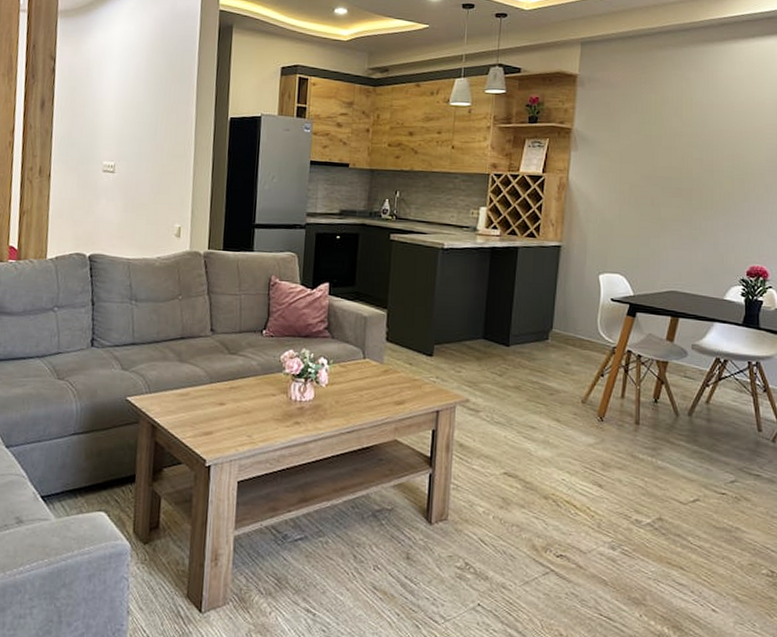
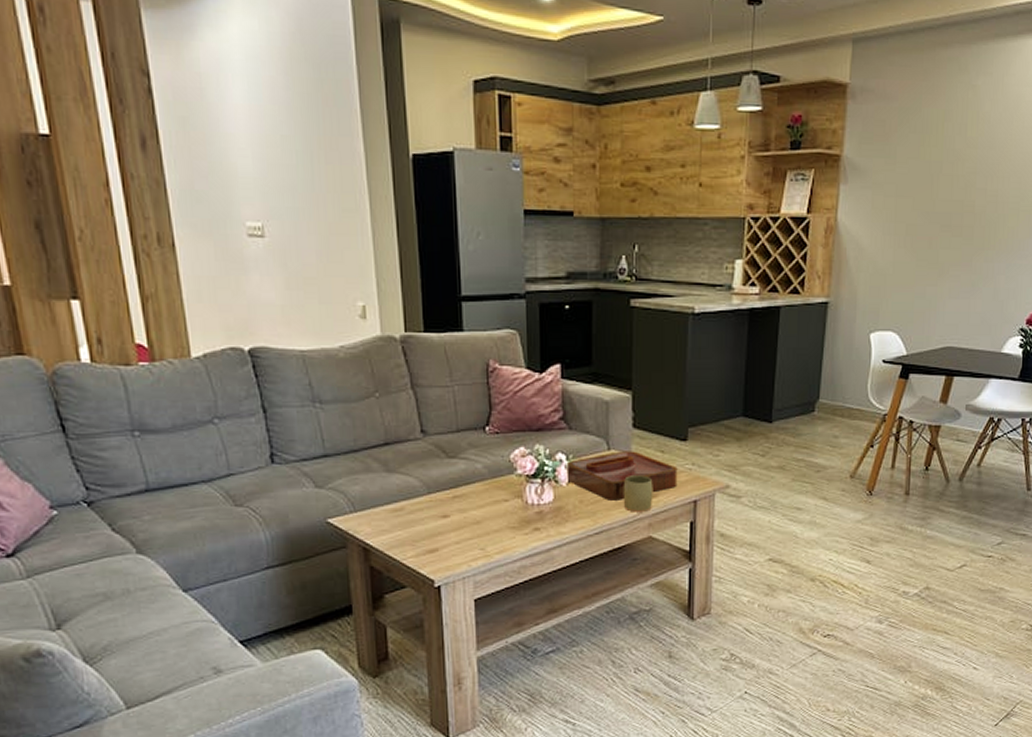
decorative tray: none [326,360,423,404] -> present [566,451,678,501]
mug: none [373,383,401,417] -> present [623,475,653,512]

